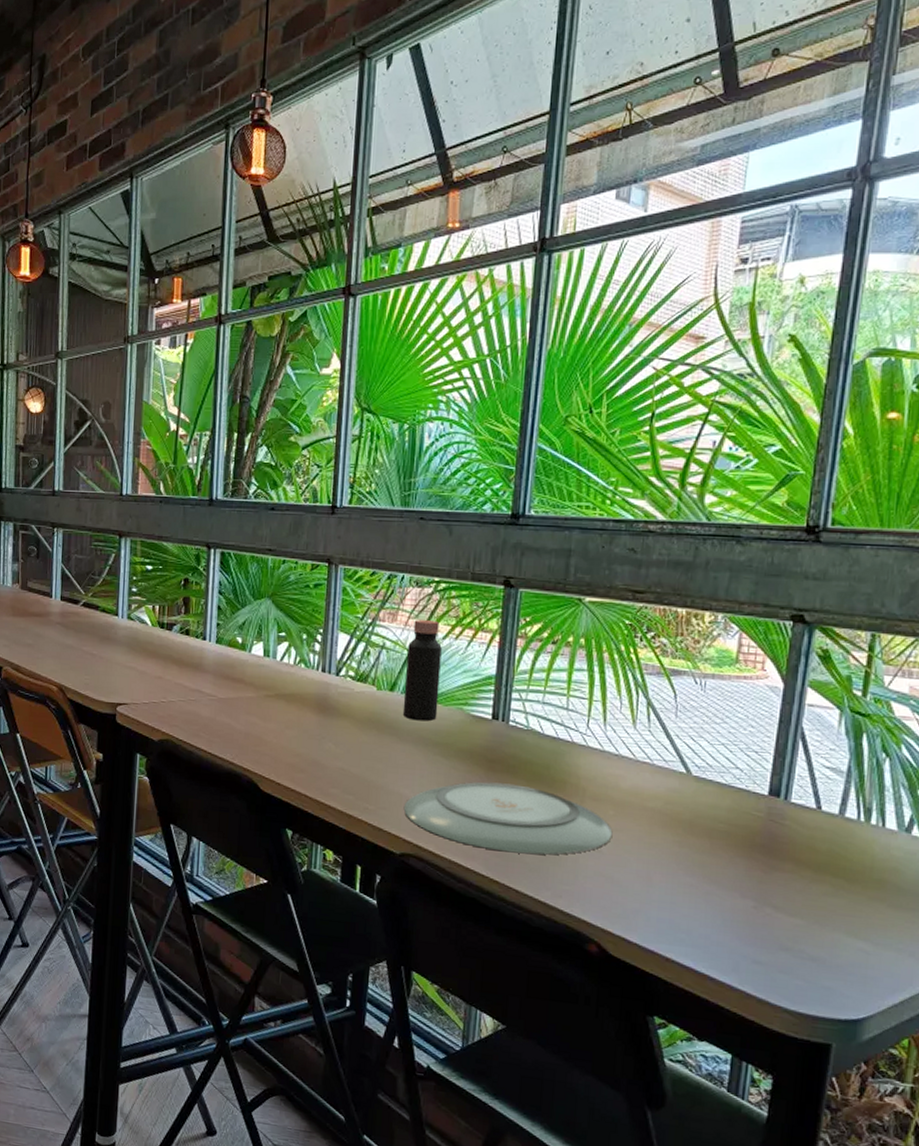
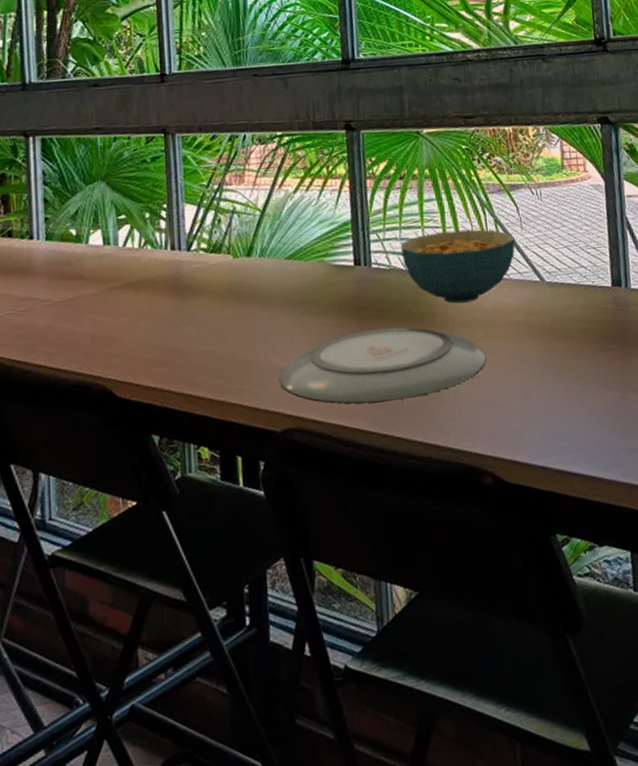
bottle: present [402,620,442,721] -> none [259,175,300,283]
cereal bowl: none [541,703,666,778] -> present [400,229,515,304]

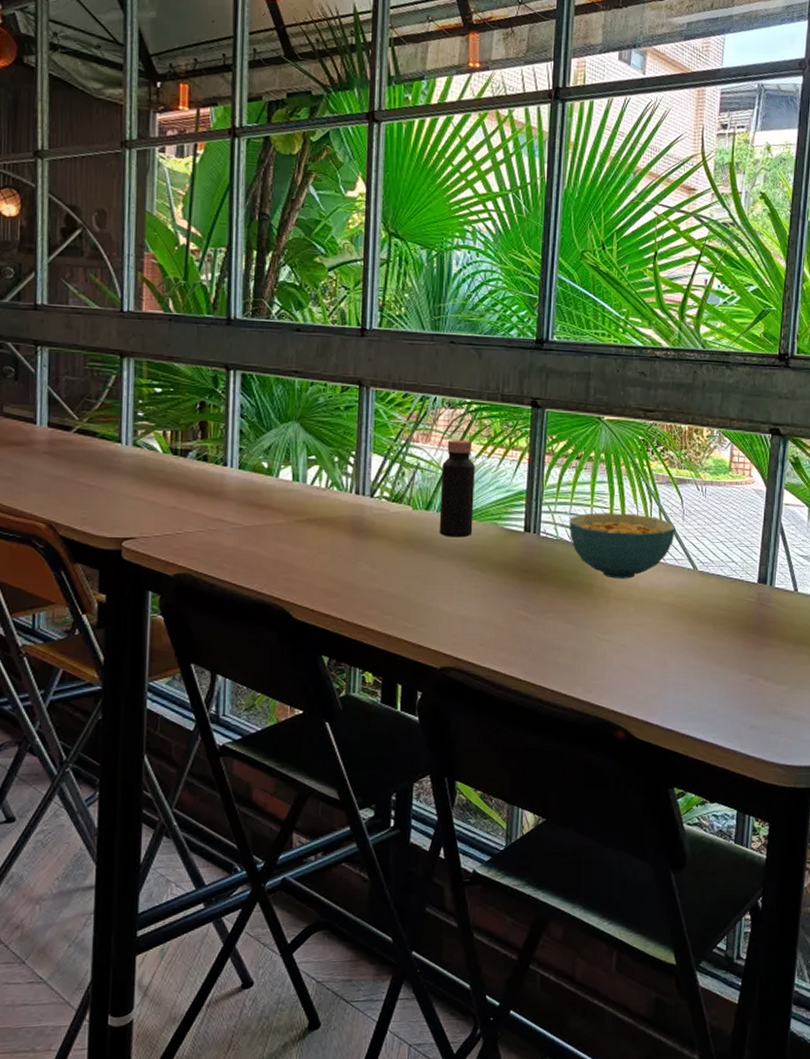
bottle: none [259,175,300,283] -> present [439,440,475,538]
plate: present [278,327,487,404] -> none [442,591,634,655]

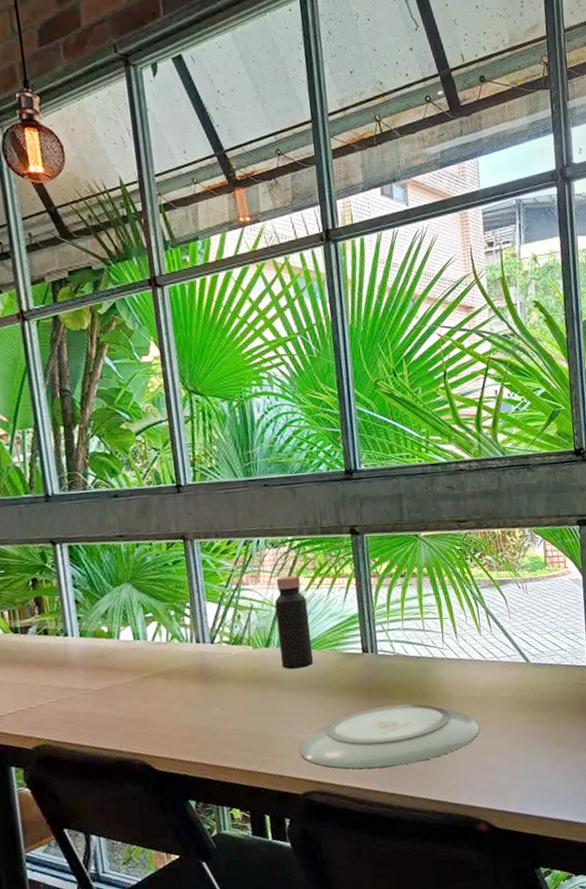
plate: none [442,591,634,655] -> present [298,704,480,769]
cereal bowl: present [568,512,675,579] -> none [403,619,504,684]

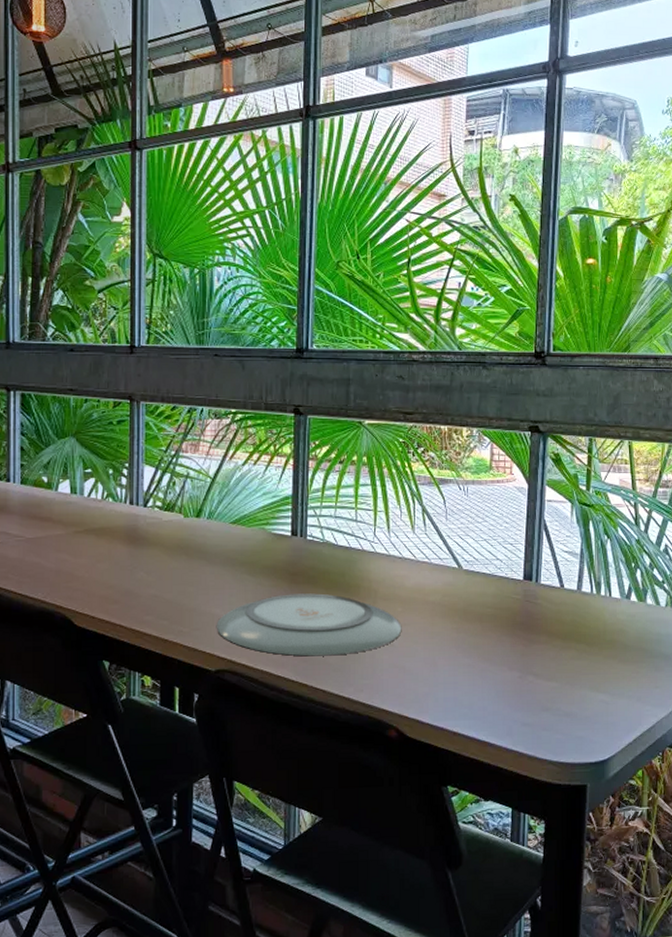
bottle: present [275,575,314,669] -> none [209,449,242,543]

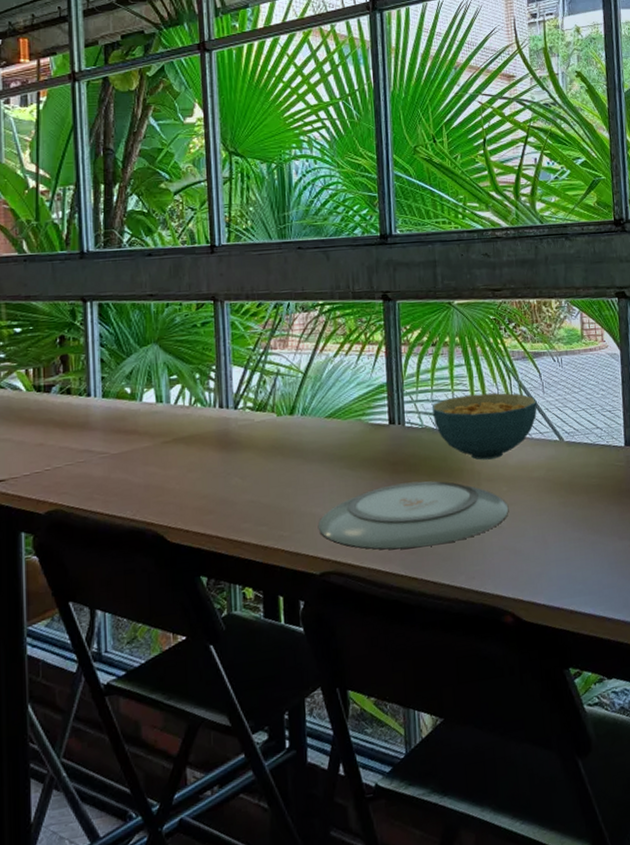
cereal bowl: none [334,514,439,579] -> present [431,392,537,460]

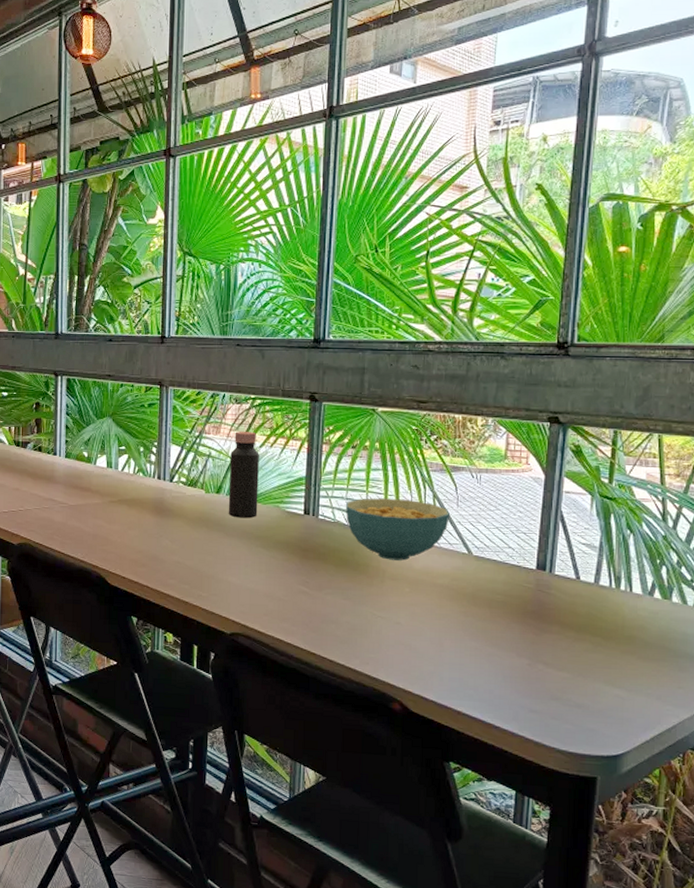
bottle: none [302,341,339,439] -> present [228,432,259,518]
plate: present [317,481,509,550] -> none [232,568,409,629]

